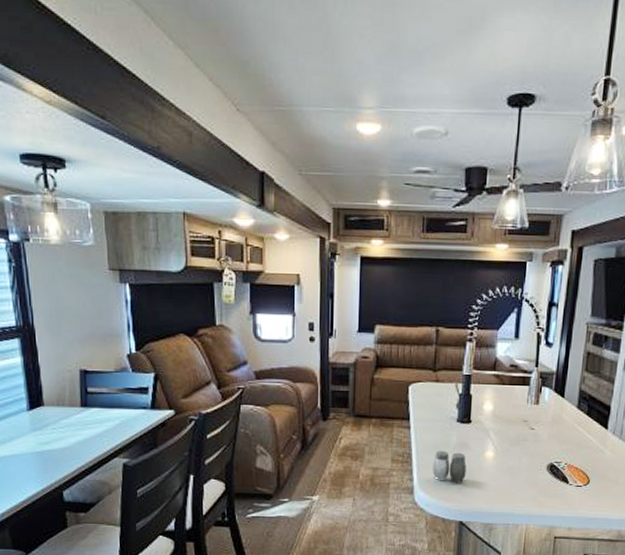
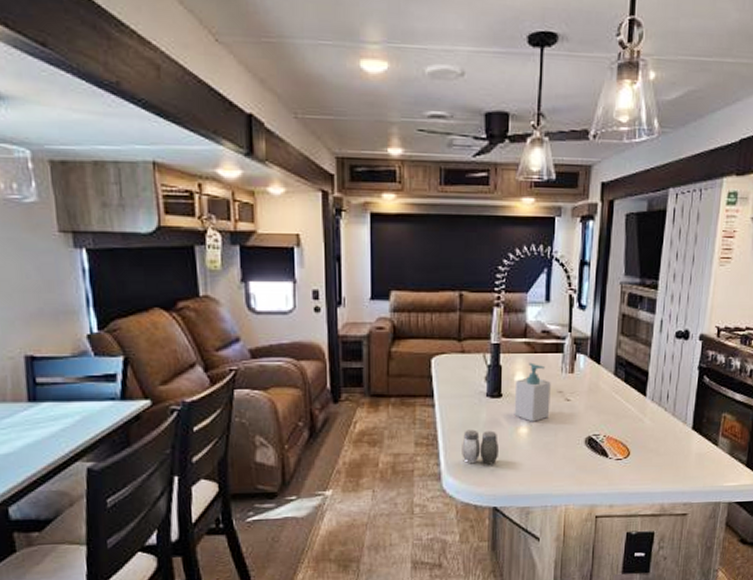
soap bottle: none [481,393,517,447] -> present [514,362,551,422]

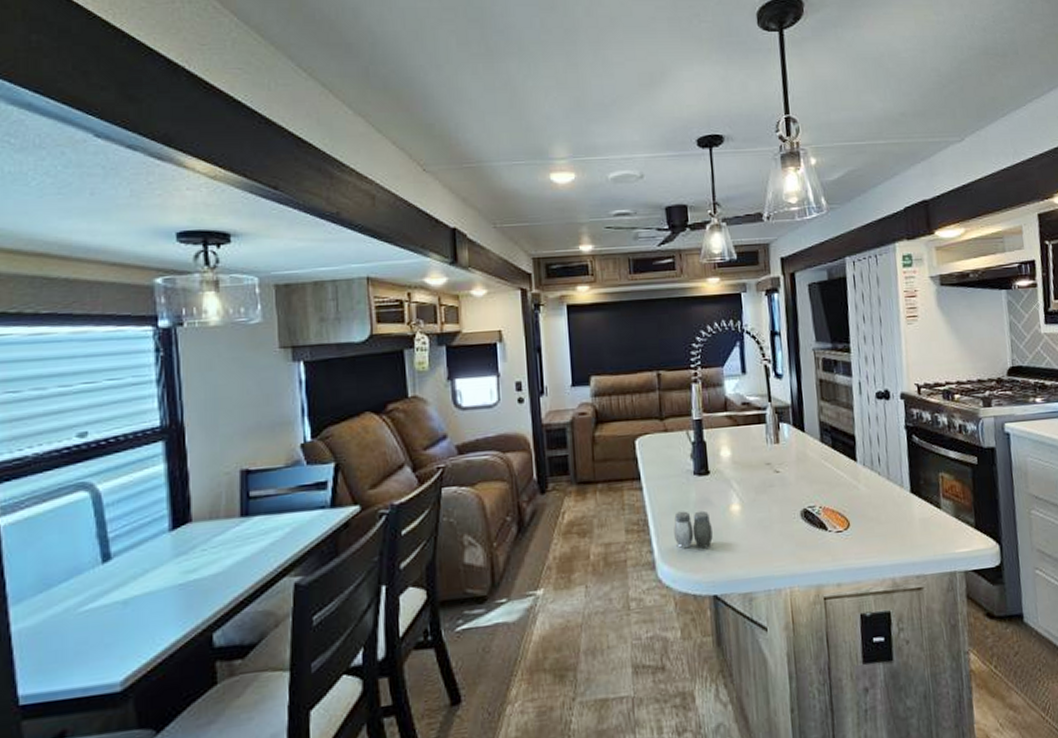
soap bottle: present [514,362,551,422] -> none [721,436,761,498]

